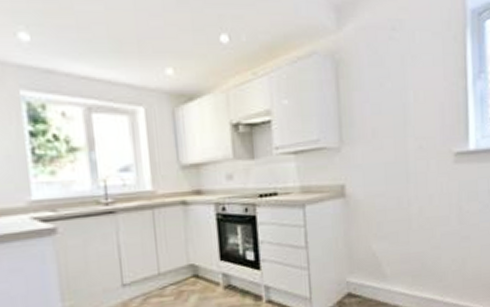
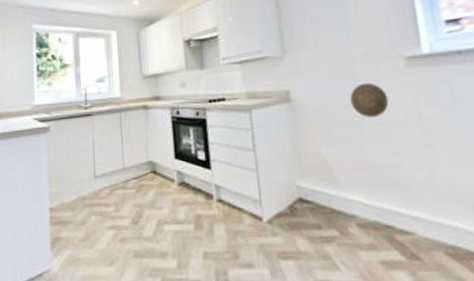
decorative plate: none [402,177,436,213] -> present [349,82,389,118]

